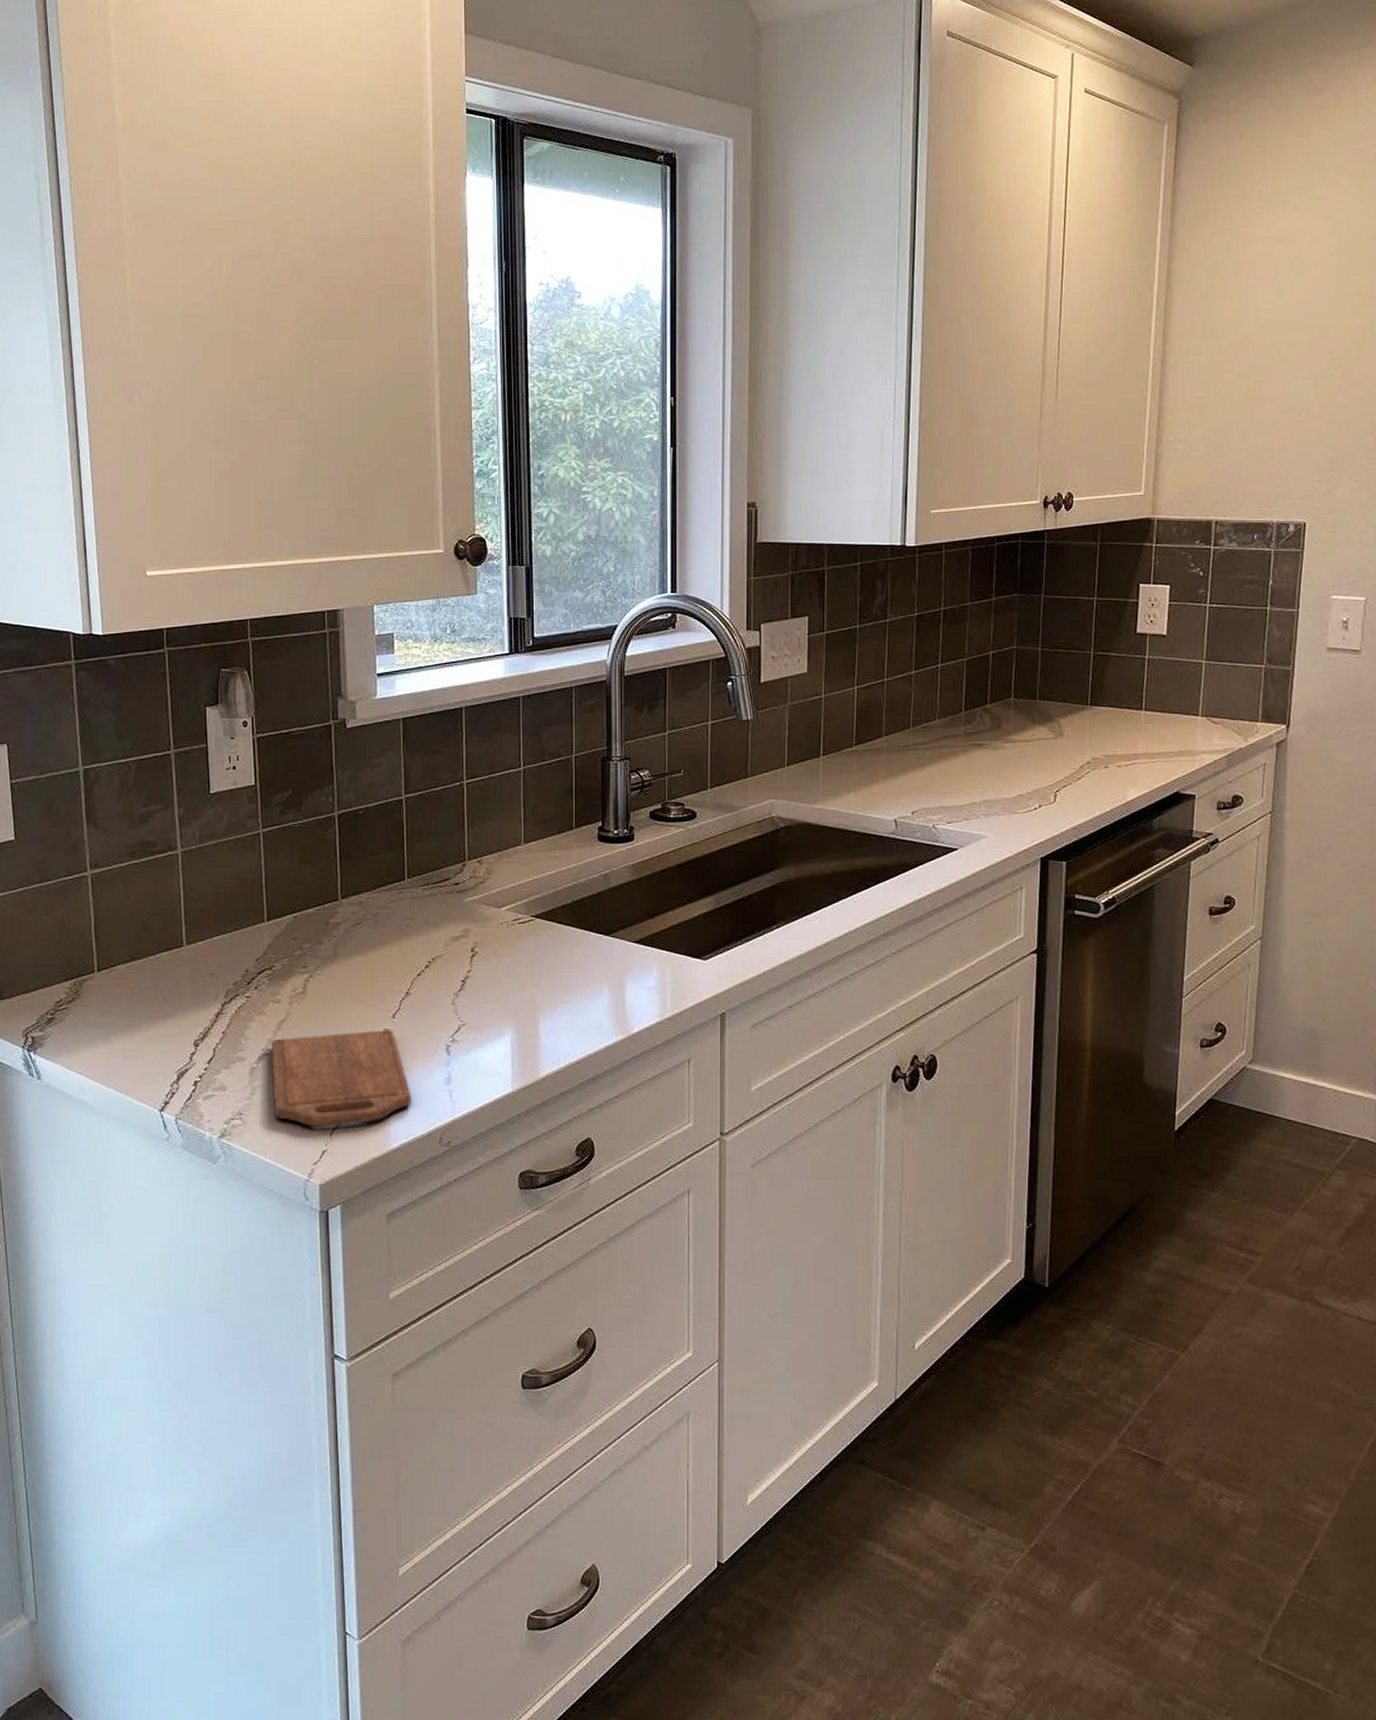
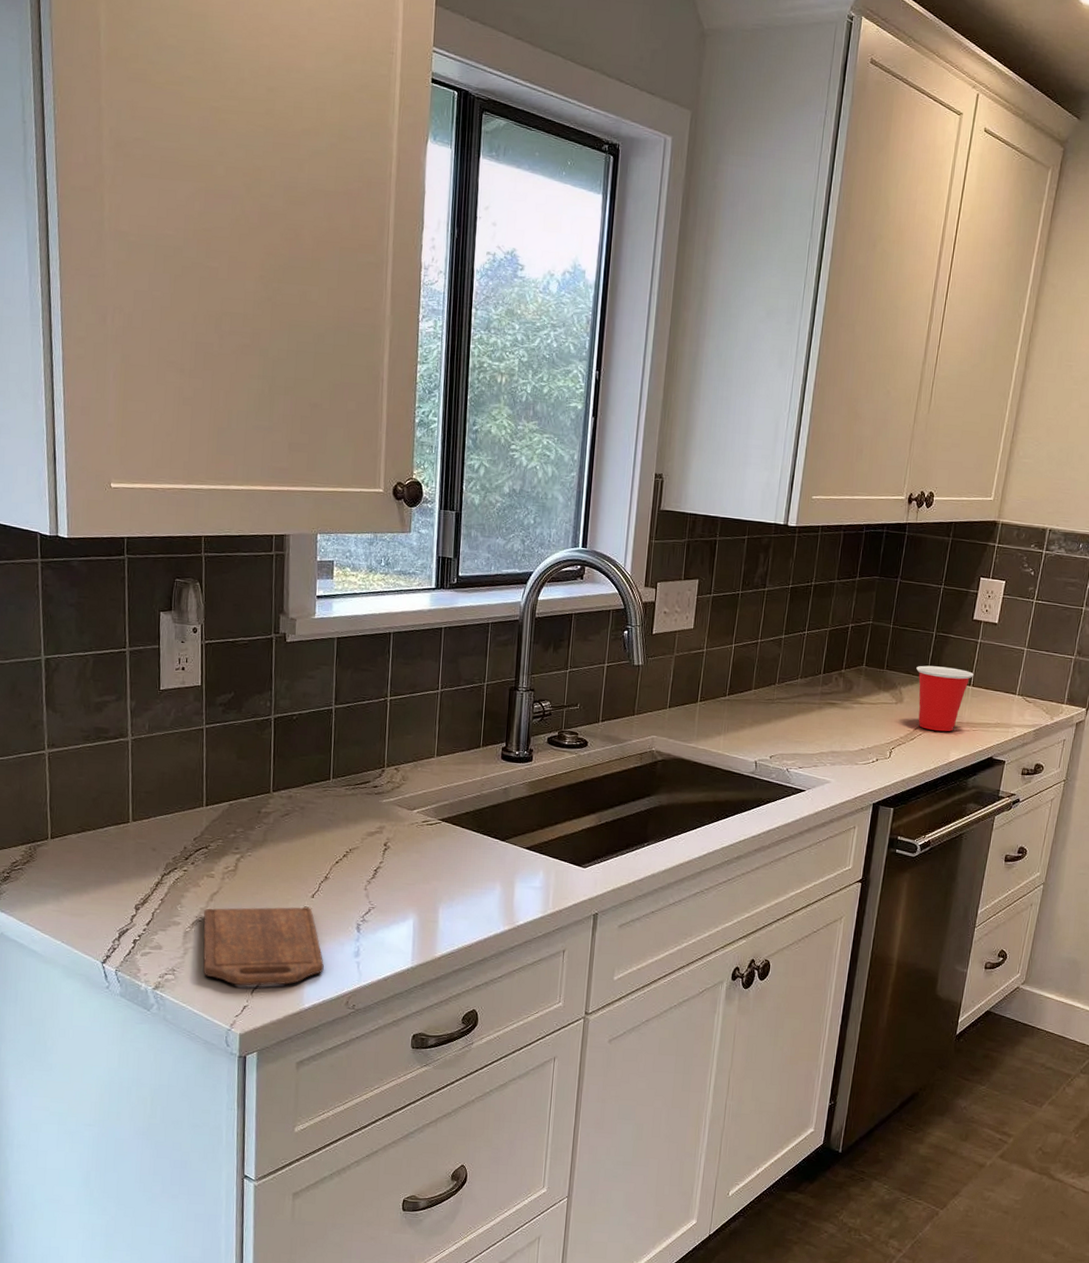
cup: none [1075,691,1144,767] -> present [916,665,973,732]

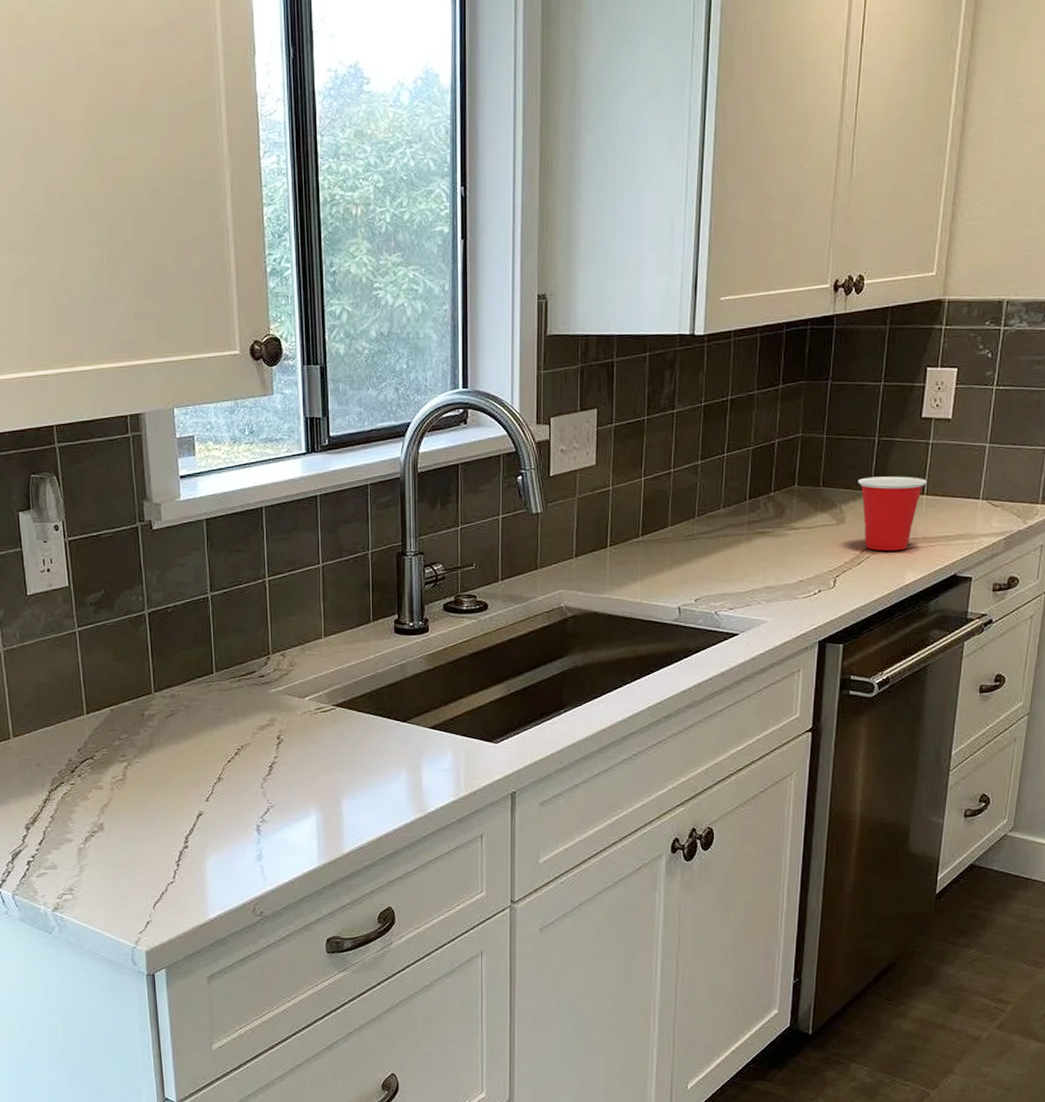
cutting board: present [203,907,324,986] -> none [96,812,226,900]

